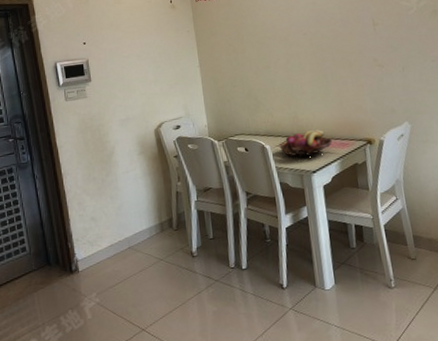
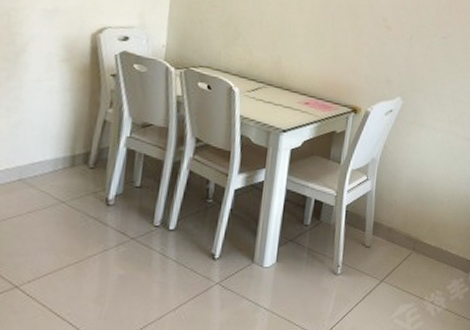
fruit basket: present [279,129,332,158] -> none [250,81,314,113]

